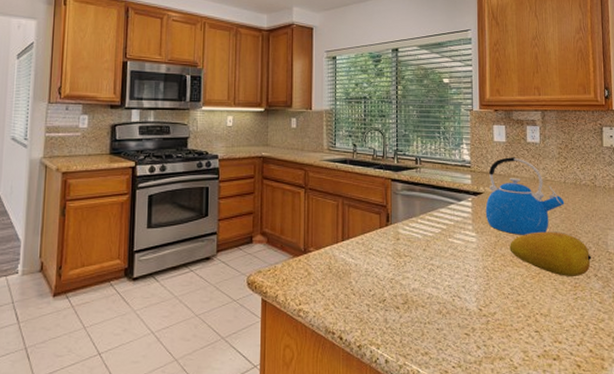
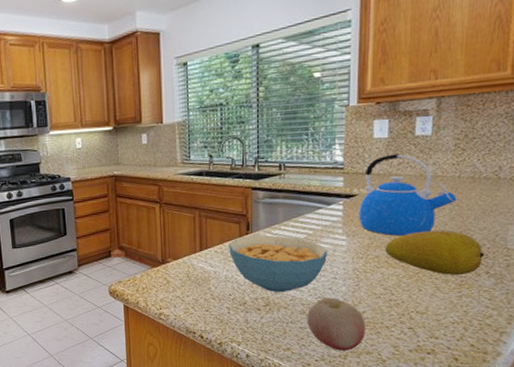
cereal bowl: none [370,227,460,289] -> present [229,235,327,292]
fruit: none [443,296,497,356] -> present [307,297,366,351]

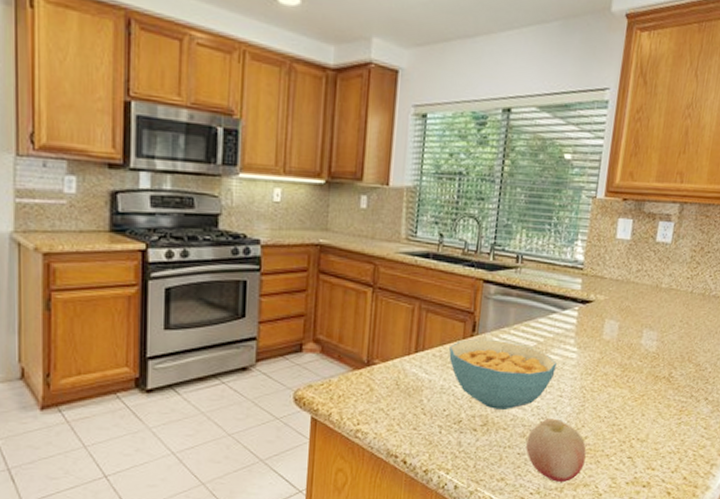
kettle: present [358,154,457,236] -> none [592,259,687,352]
fruit: present [385,230,485,275] -> none [614,348,706,400]

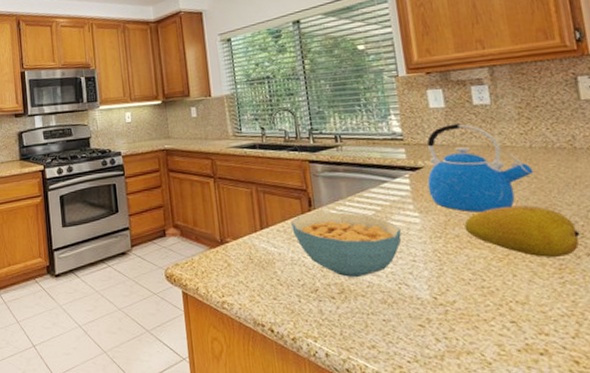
fruit: present [526,418,586,482] -> none [389,283,461,349]
kettle: none [592,259,687,352] -> present [426,124,534,212]
fruit: none [614,348,706,400] -> present [464,205,580,257]

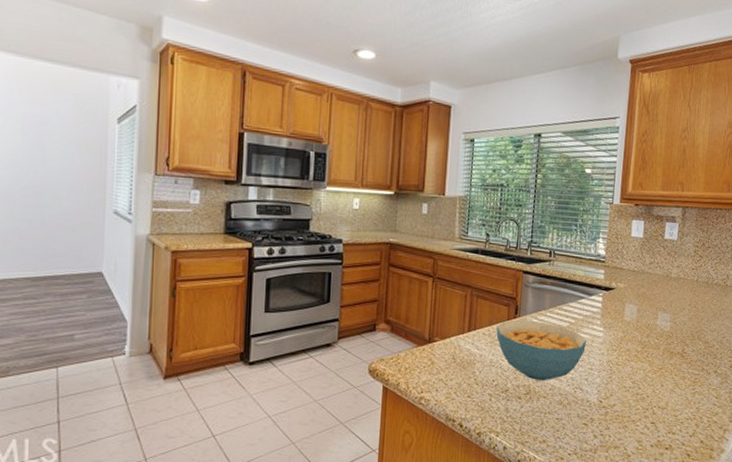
kettle: present [426,124,534,212] -> none [615,253,695,331]
fruit: present [464,205,580,257] -> none [635,328,714,372]

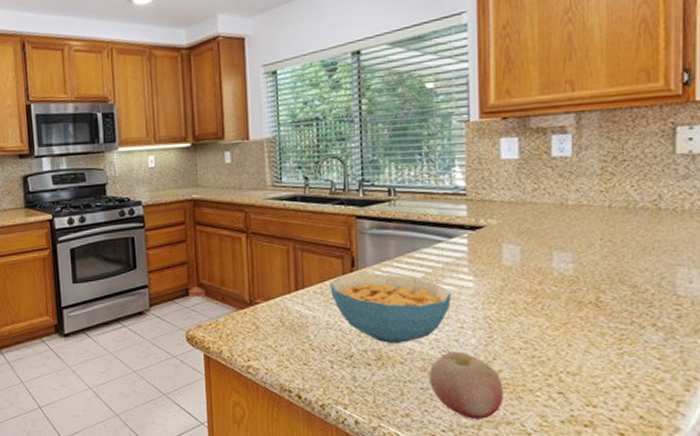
fruit: none [563,388,615,444] -> present [429,351,503,419]

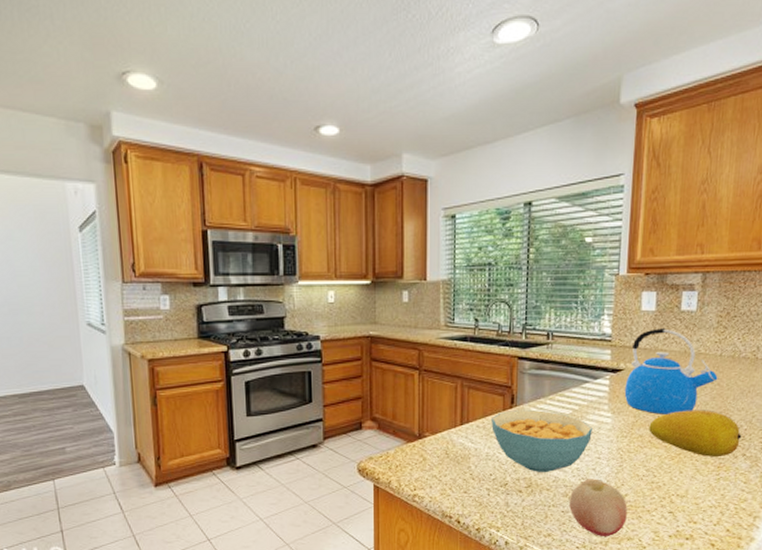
kettle: none [487,178,609,277] -> present [624,328,718,414]
fruit: none [523,271,649,327] -> present [649,410,742,457]

